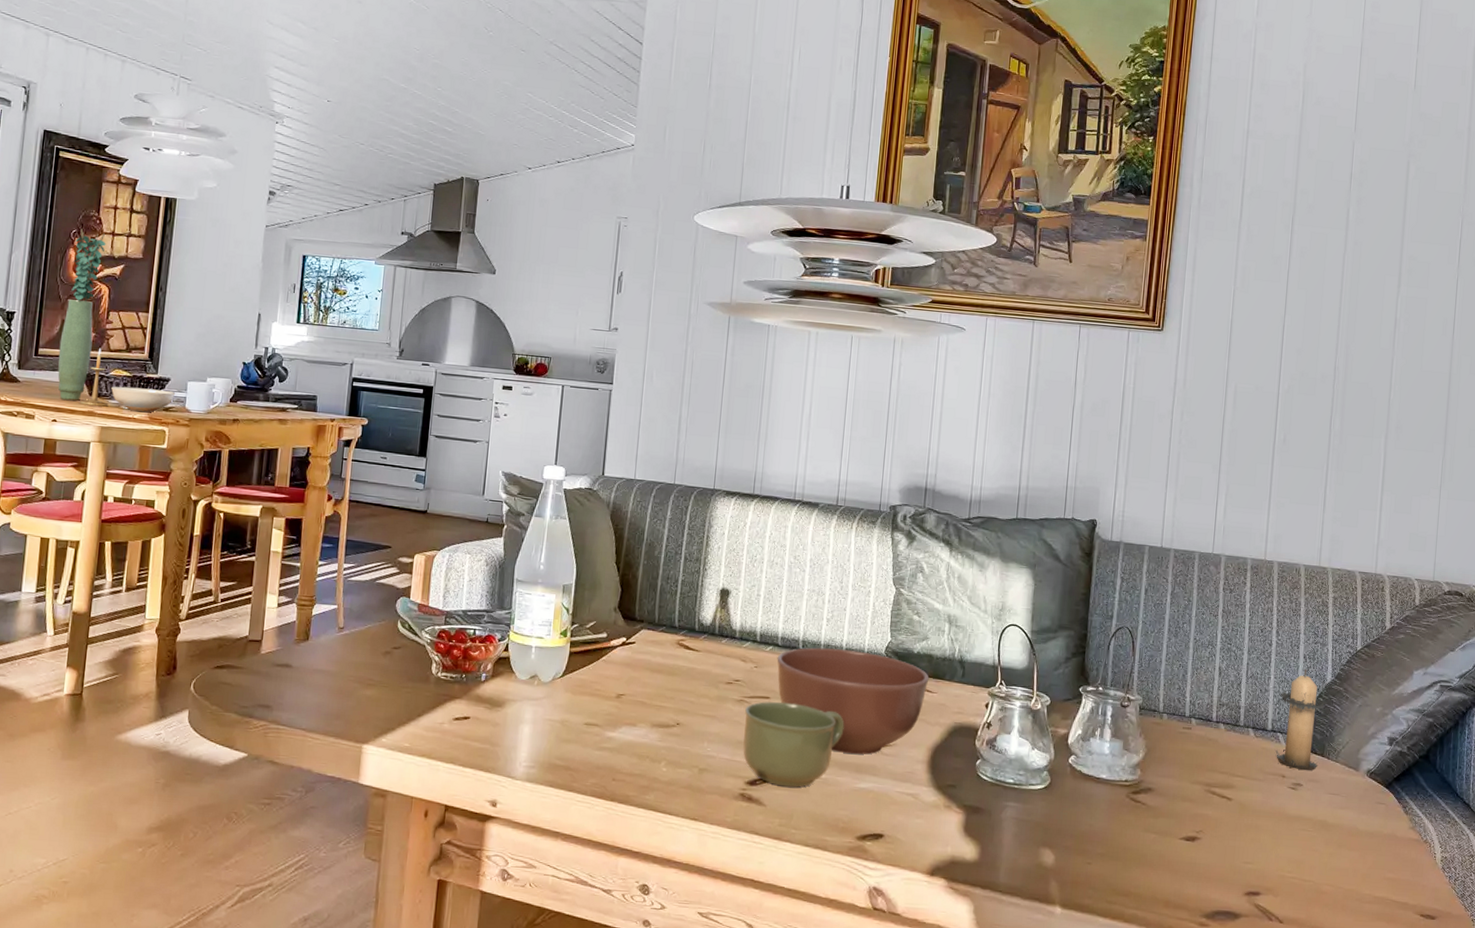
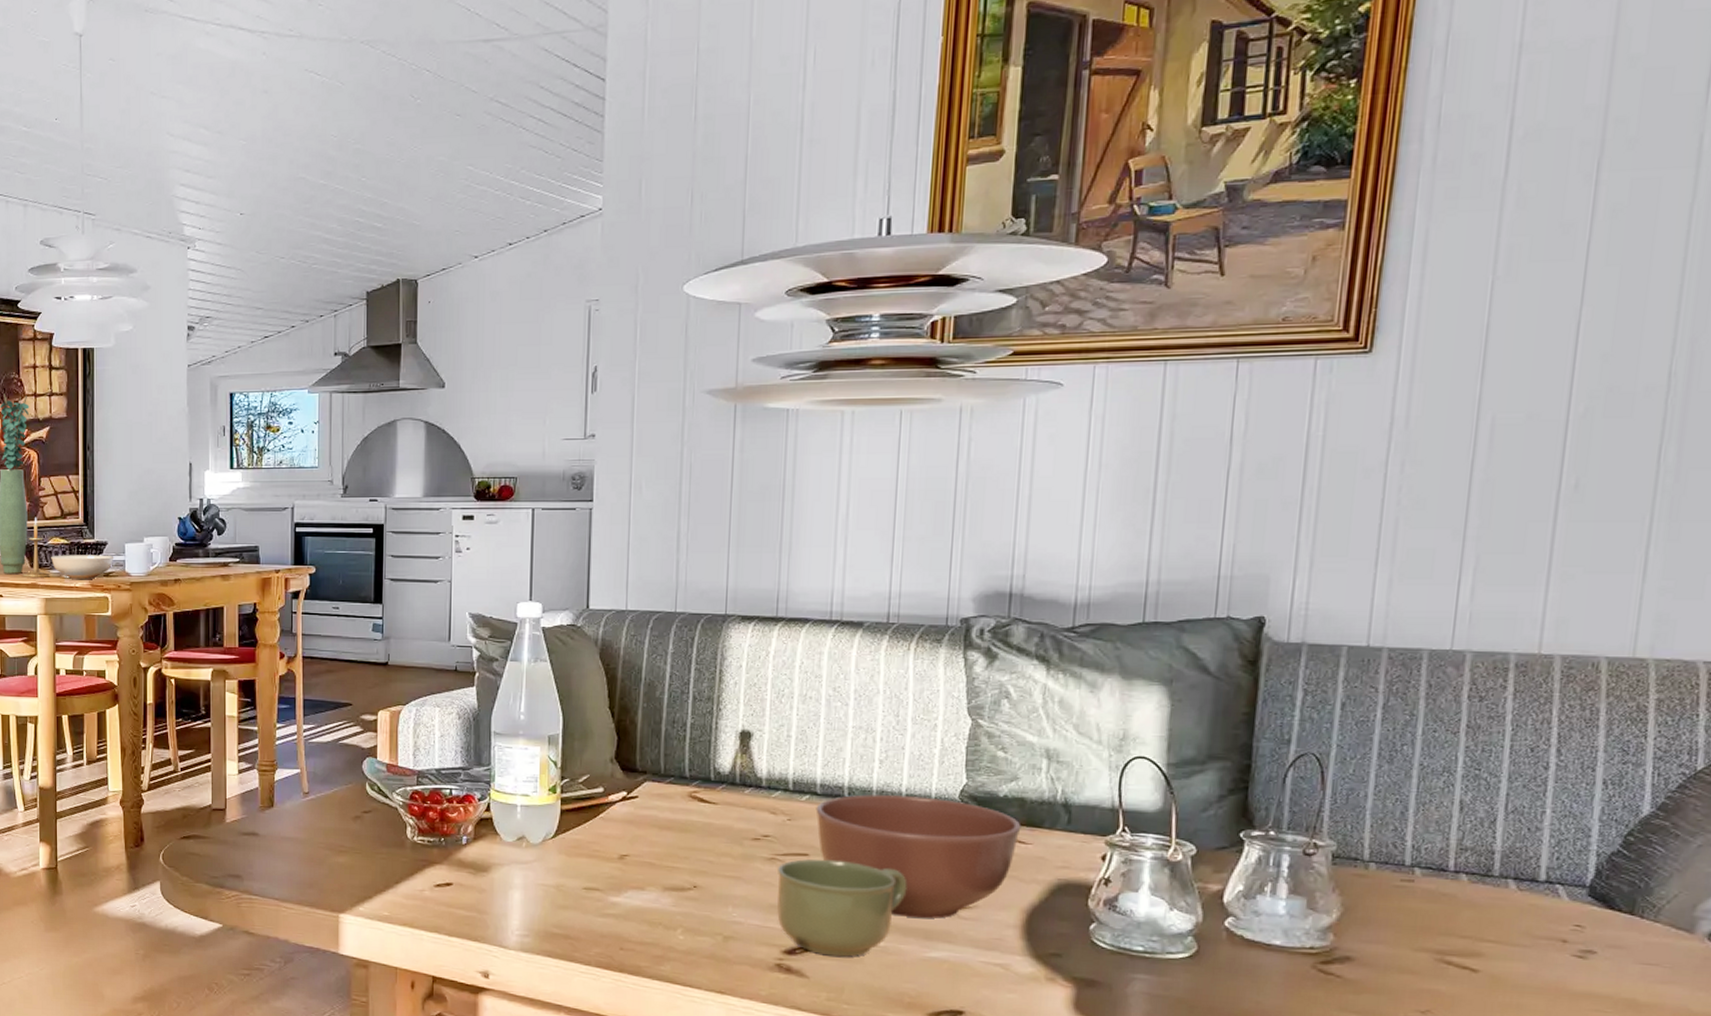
candle: present [1275,668,1326,771] -> none [1551,797,1639,934]

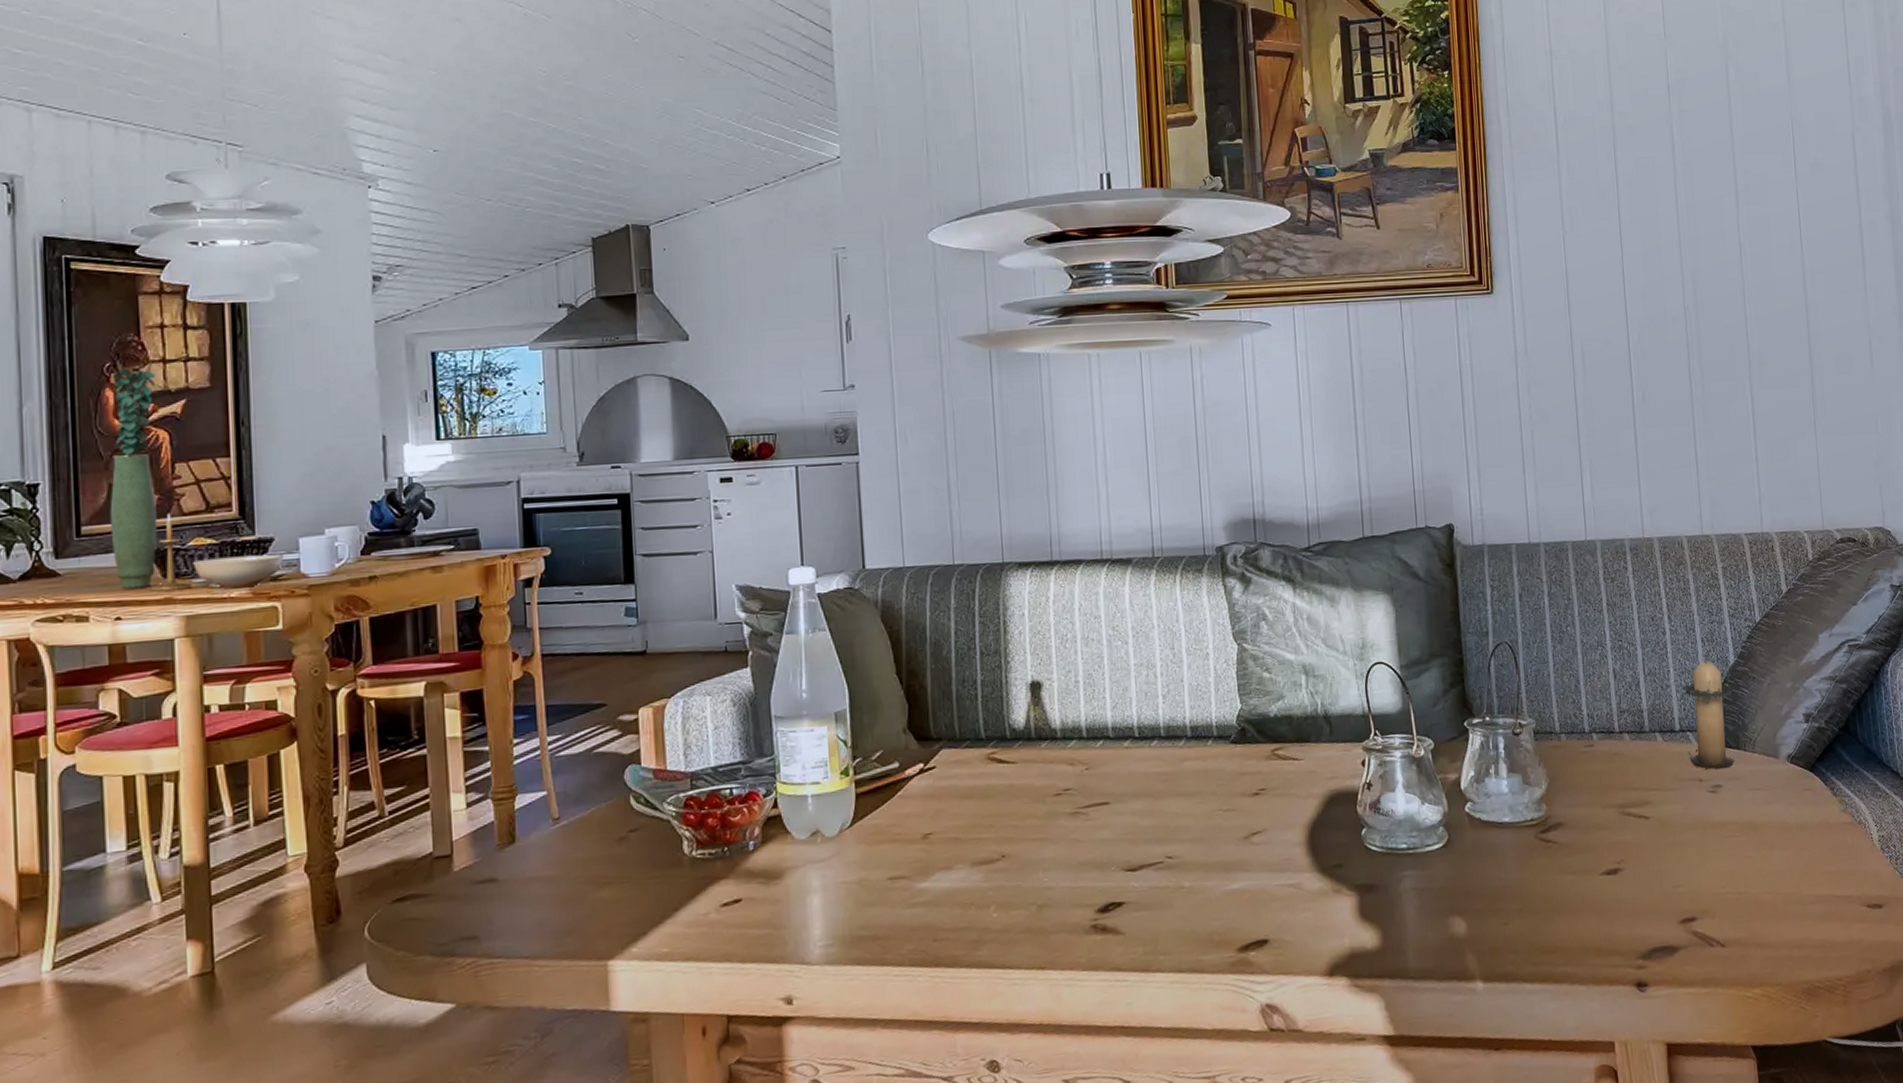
teacup: present [777,859,907,957] -> none [1082,803,1203,907]
bowl: present [816,794,1022,919] -> none [1110,726,1293,853]
candle: none [1551,797,1639,934] -> present [1683,653,1736,770]

